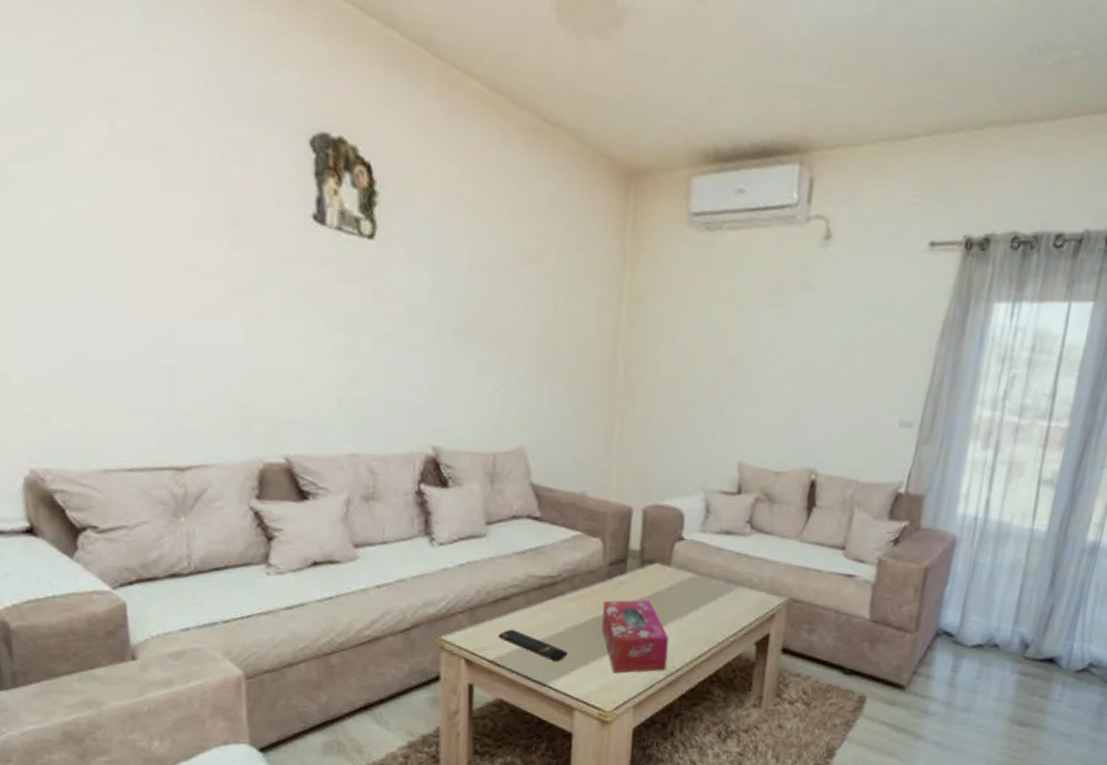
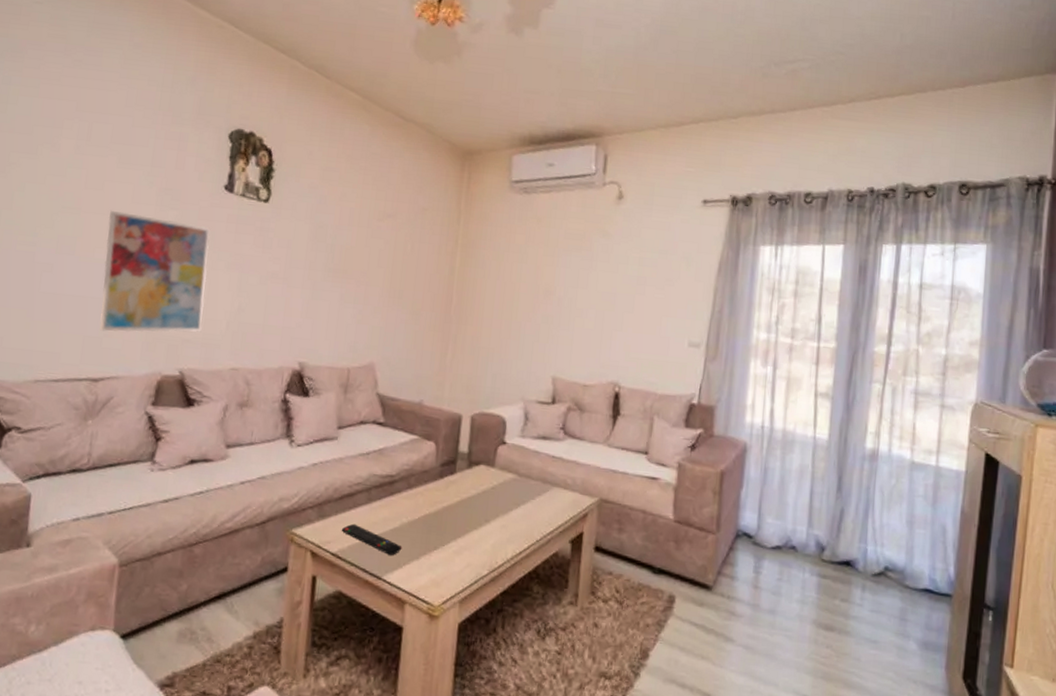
wall art: none [161,247,306,410] -> present [99,210,210,333]
tissue box: present [601,600,669,673] -> none [432,498,493,568]

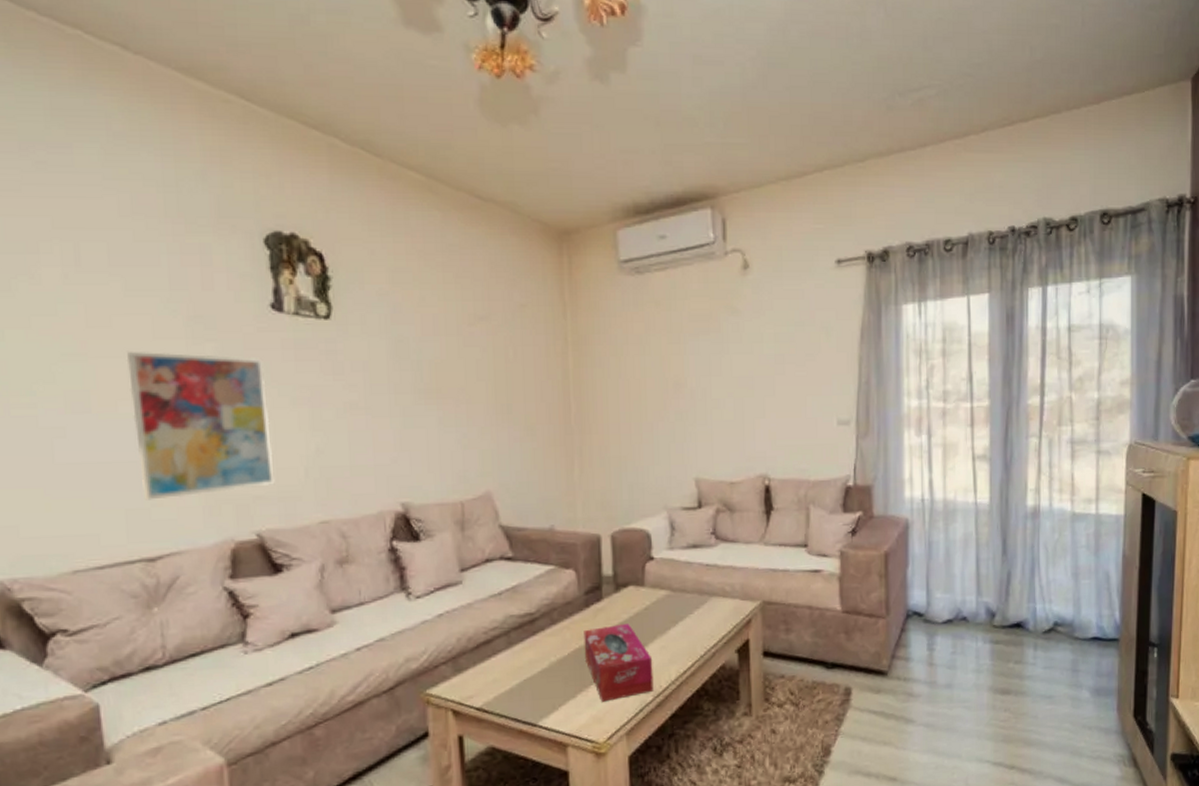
remote control: present [341,523,402,555] -> none [482,672,555,699]
tissue box: none [432,498,493,568] -> present [583,624,654,702]

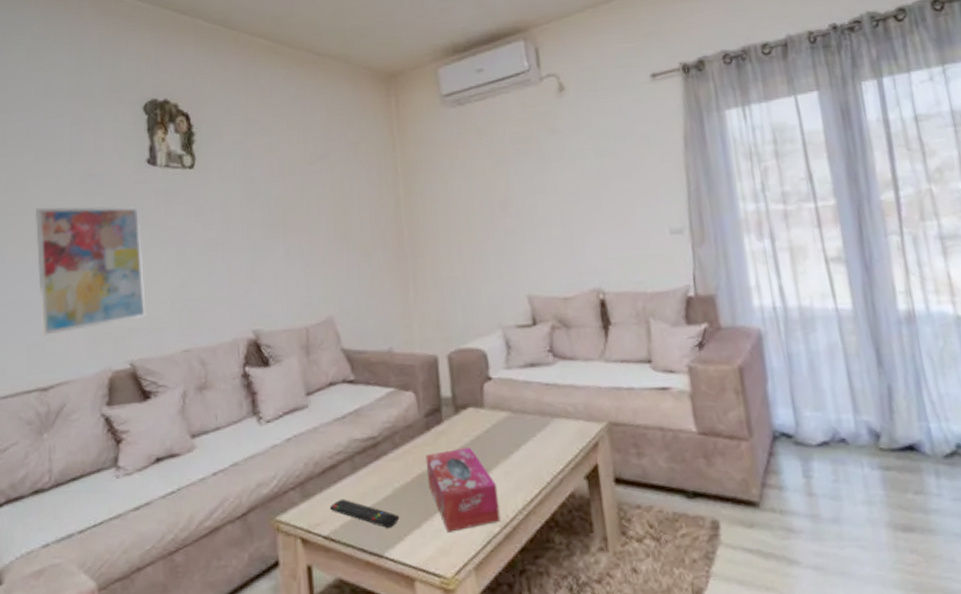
remote control: none [482,672,555,699] -> present [329,498,400,528]

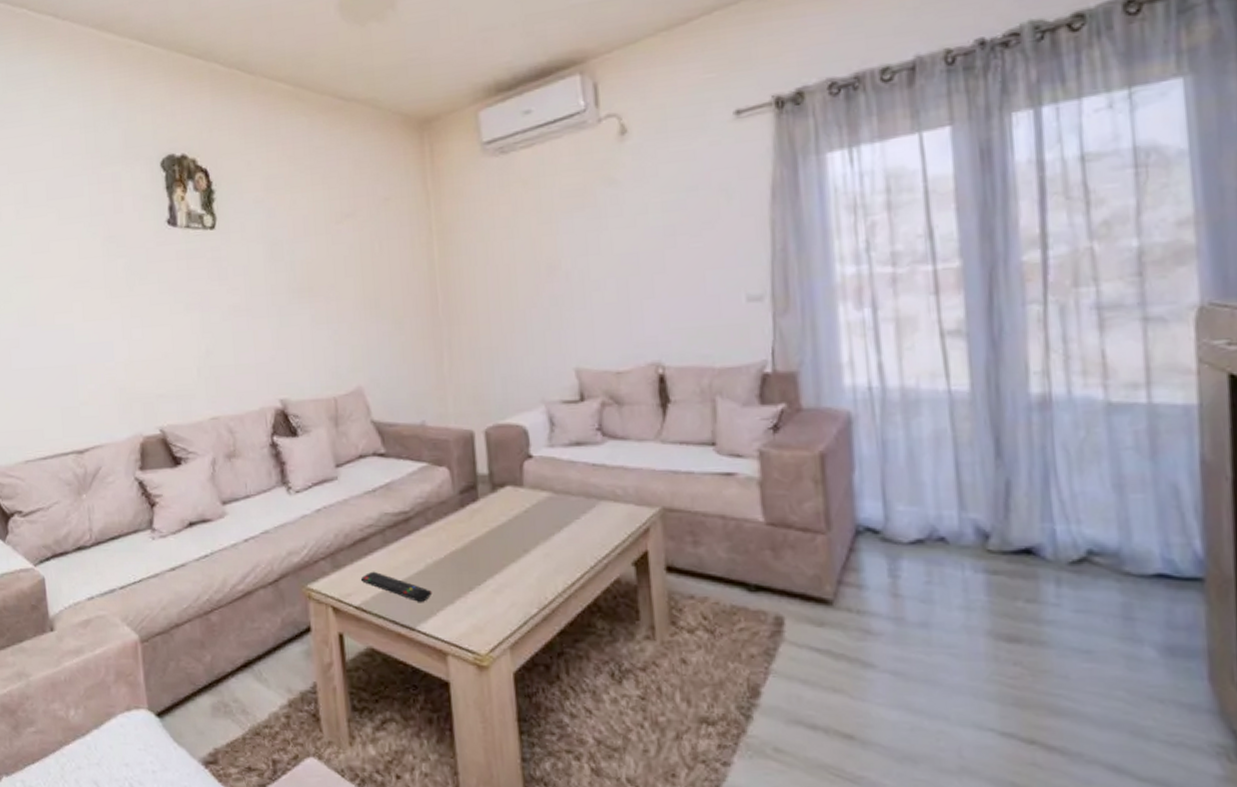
wall art: present [35,205,146,336] -> none [60,269,174,400]
tissue box: present [425,447,501,532] -> none [460,527,539,610]

